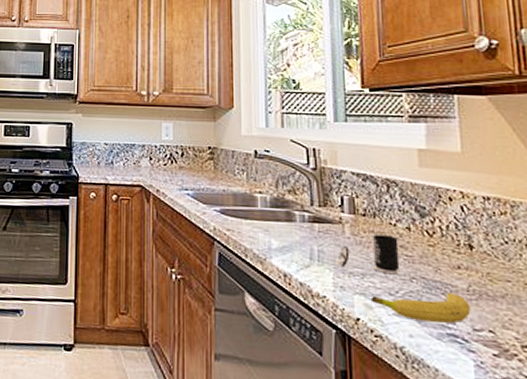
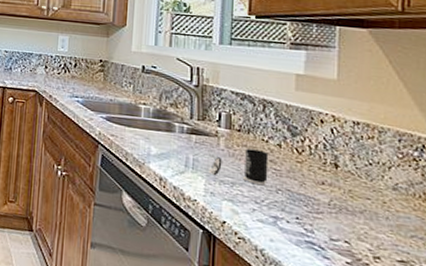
fruit: present [370,292,471,324] -> none [237,202,330,233]

